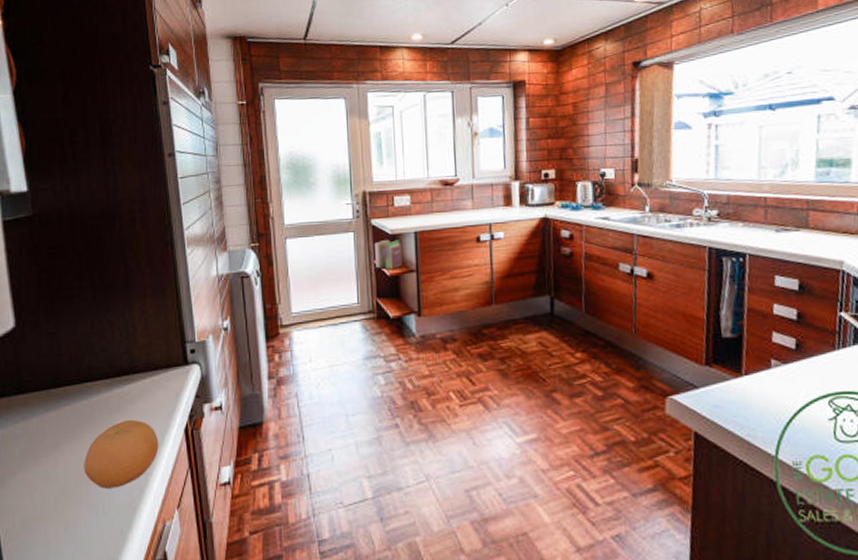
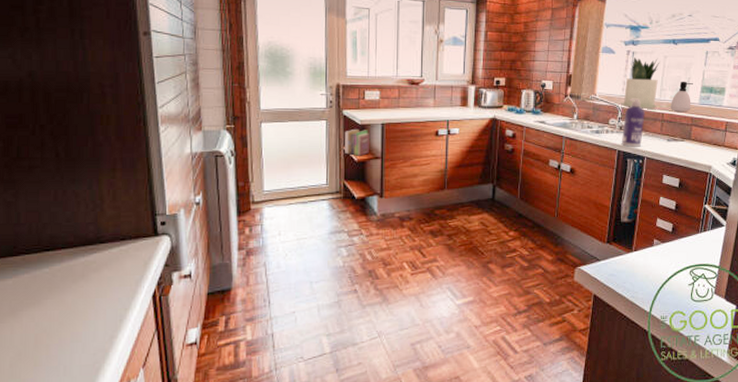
fruit: present [84,419,159,489] -> none [43,286,125,352]
planter: none [706,129,758,193] -> present [621,57,660,109]
spray bottle: none [711,181,741,242] -> present [621,98,645,147]
soap dispenser: none [774,154,805,195] -> present [670,81,693,113]

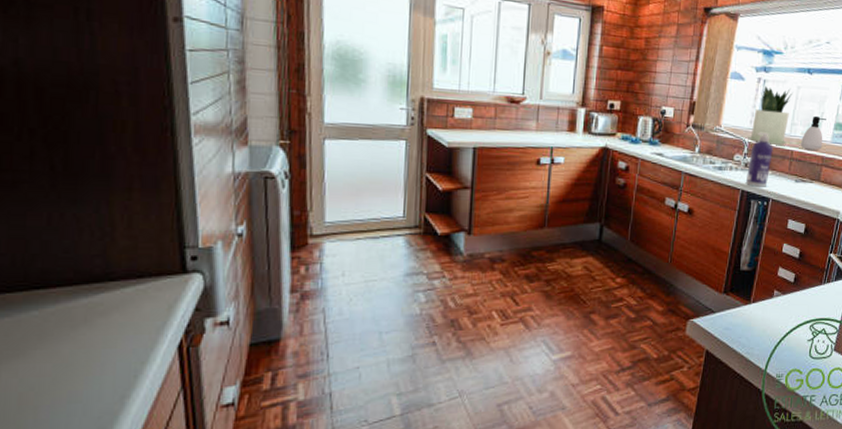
books: present [345,130,369,156] -> none [427,153,458,185]

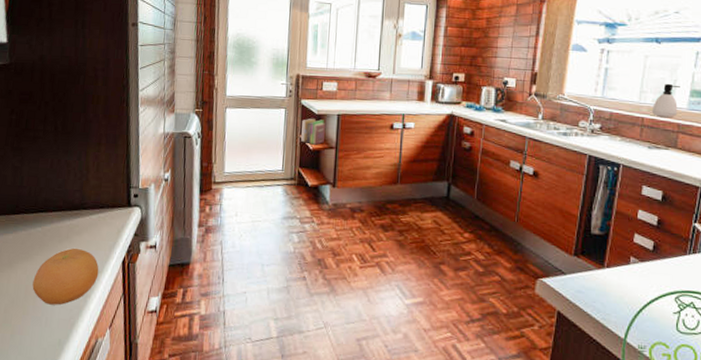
fruit: none [30,334,142,415] -> present [32,248,99,305]
books: none [427,153,458,185] -> present [301,119,325,145]
spray bottle: present [745,132,773,187] -> none [592,100,621,153]
planter: present [748,86,793,145] -> none [593,56,640,112]

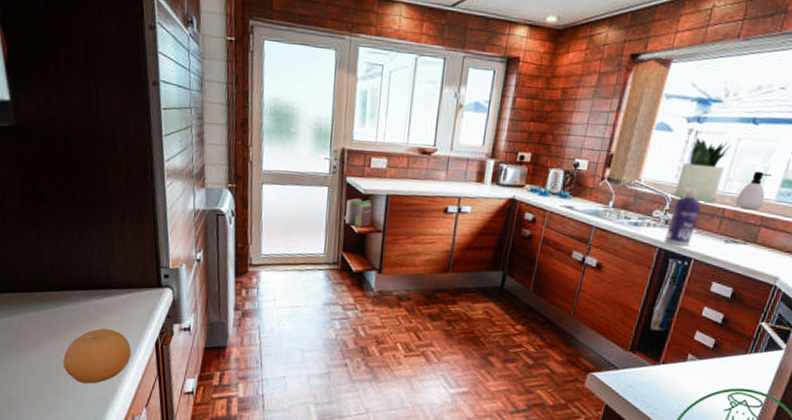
spray bottle: none [592,100,621,153] -> present [664,187,701,246]
planter: none [593,56,640,112] -> present [671,138,731,203]

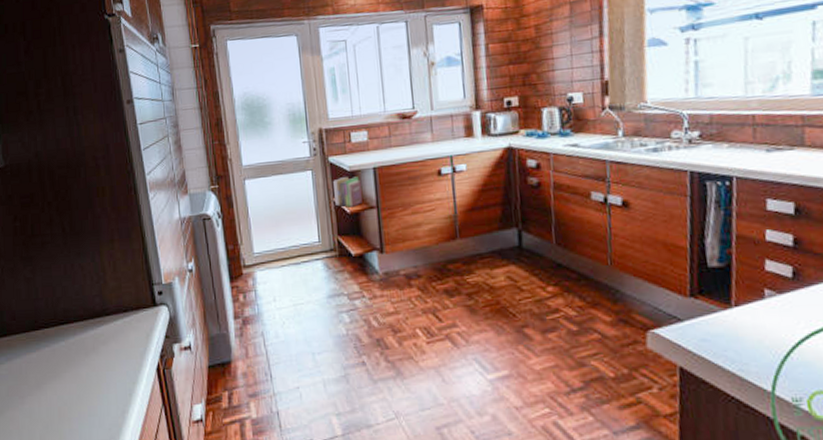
fruit: present [63,328,132,384] -> none [65,359,133,426]
spray bottle: present [664,187,701,246] -> none [693,99,726,166]
planter: present [671,138,731,203] -> none [685,42,744,113]
soap dispenser: present [734,171,772,211] -> none [763,66,799,112]

